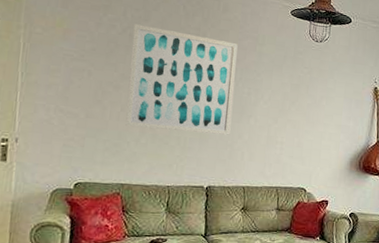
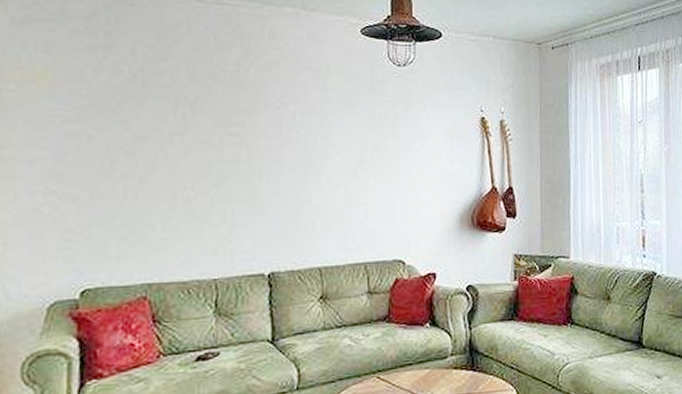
wall art: present [125,24,238,135] -> none [146,65,295,205]

